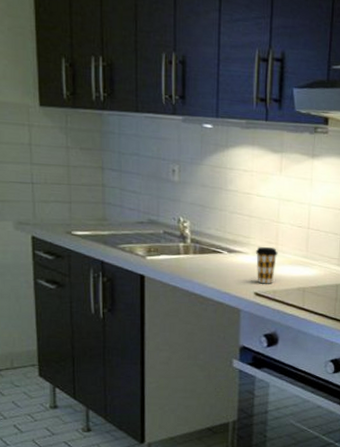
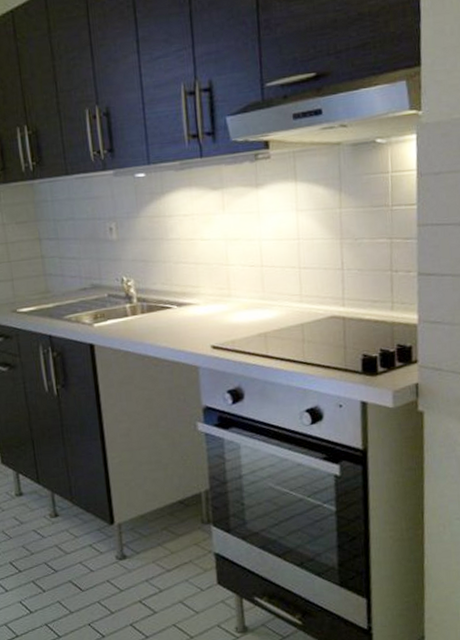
coffee cup: present [255,247,278,284] -> none [206,293,232,335]

